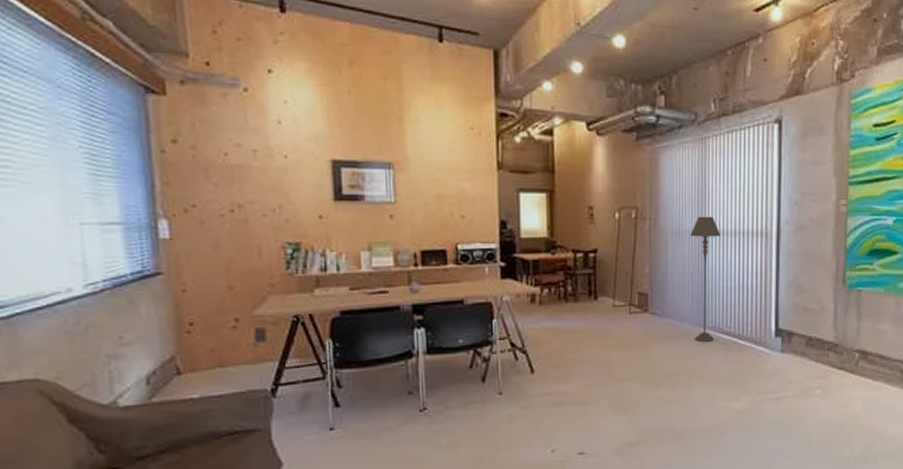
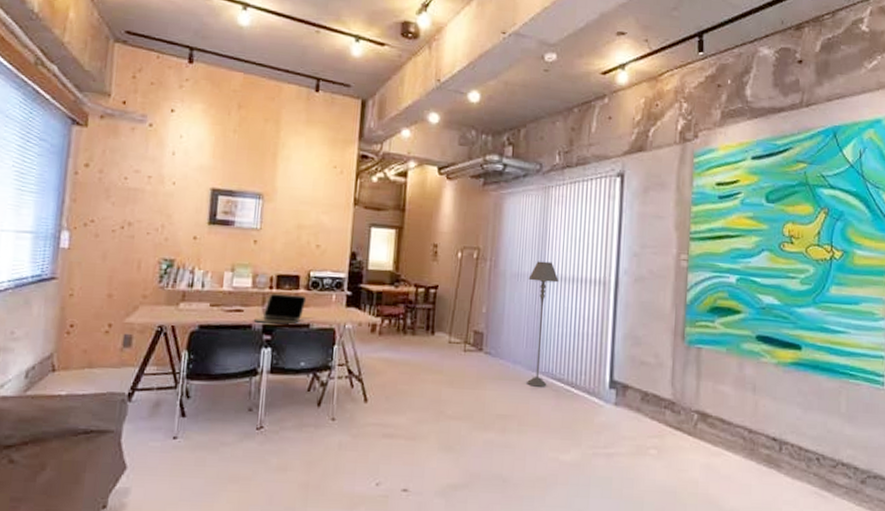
laptop: none [401,271,457,303] -> present [253,294,307,325]

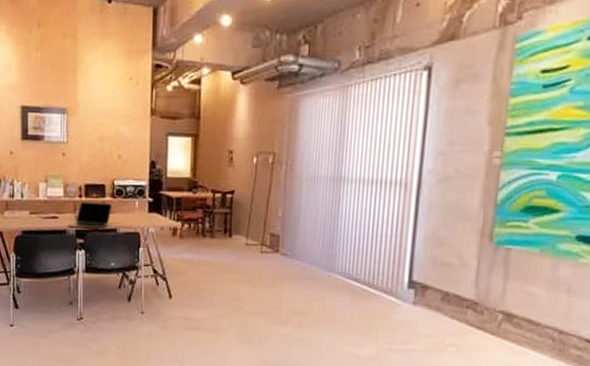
floor lamp: present [527,261,559,387] -> none [323,163,358,287]

